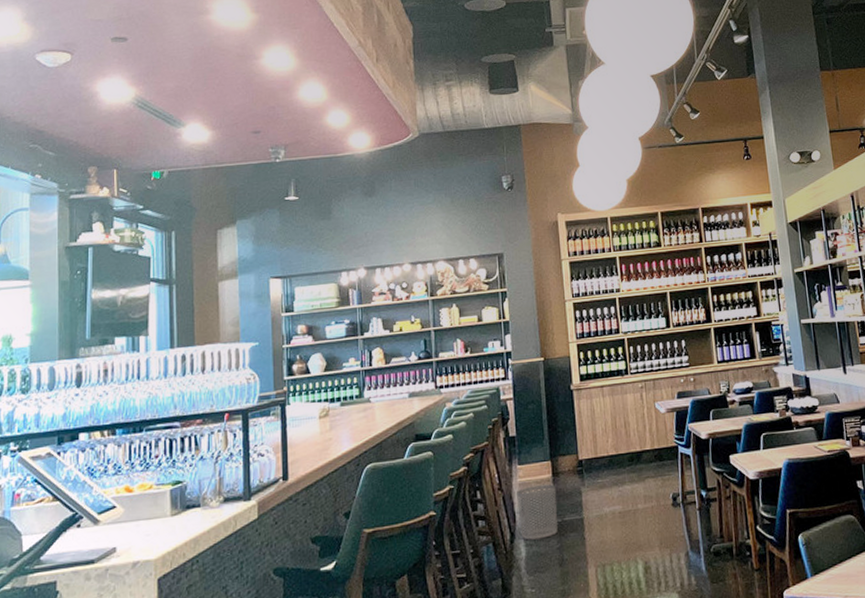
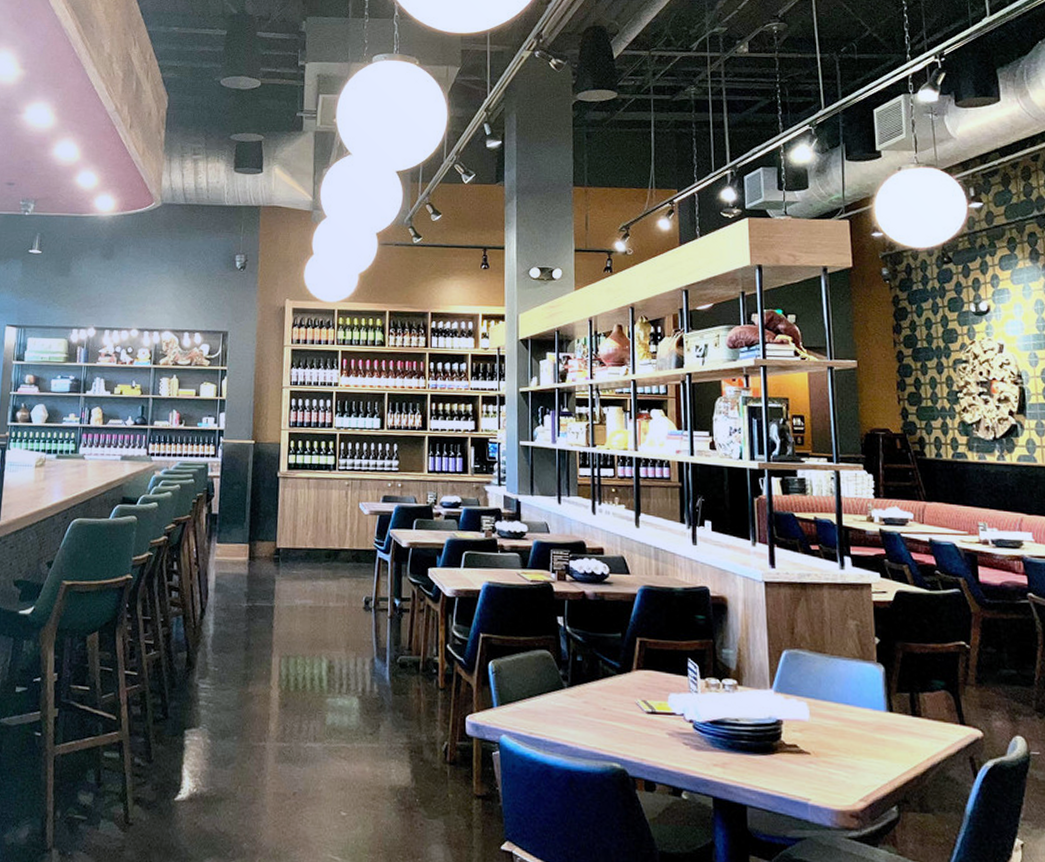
waste bin: present [517,484,558,540] -> none [211,566,251,620]

